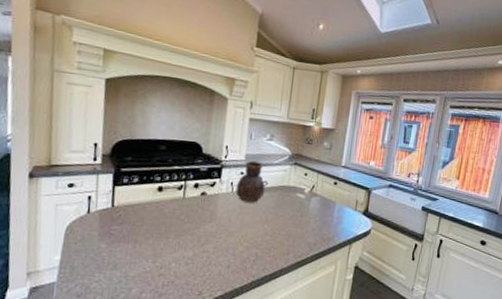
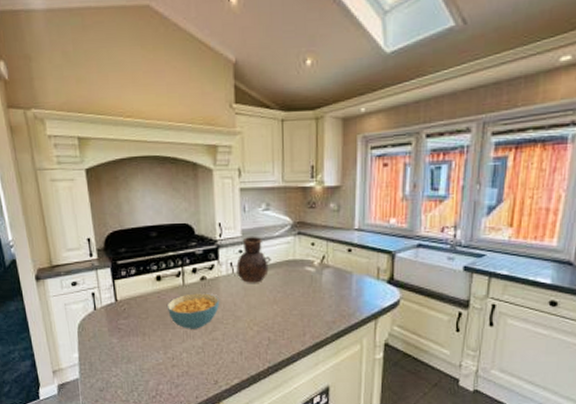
cereal bowl: none [163,206,216,241] -> present [166,293,220,329]

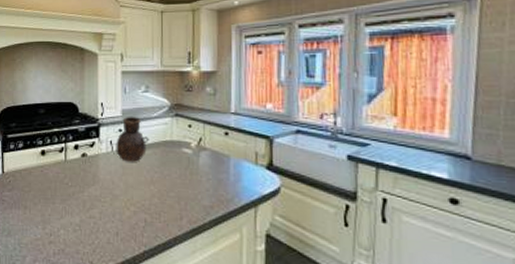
cereal bowl: present [166,293,220,329] -> none [48,169,99,206]

